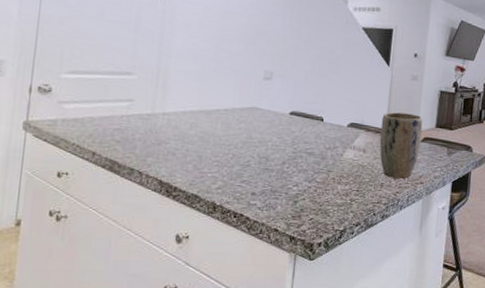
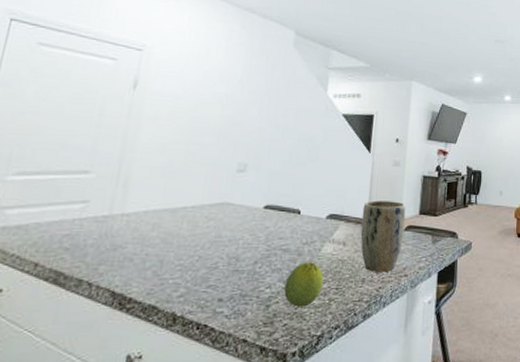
fruit: none [309,165,346,205] -> present [284,262,324,307]

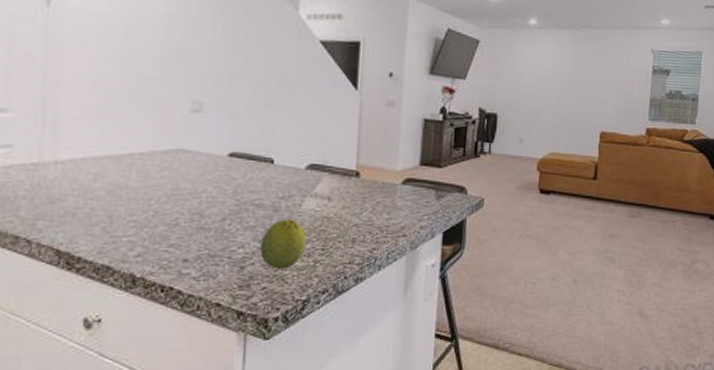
plant pot: present [360,200,406,272] -> none [348,148,404,231]

